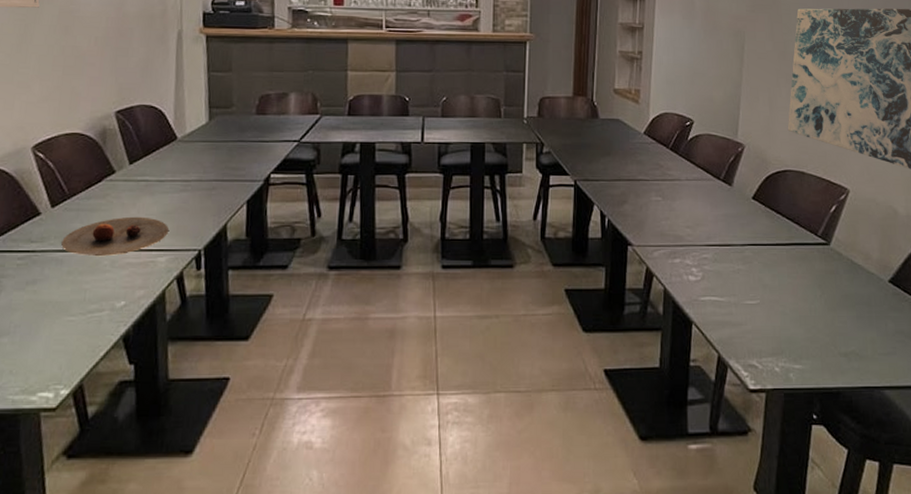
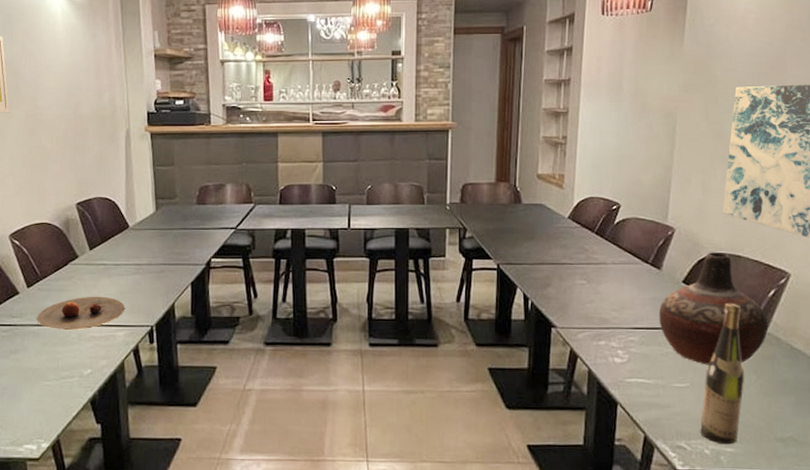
vase: none [730,168,830,282] -> present [658,251,768,365]
wine bottle: none [770,220,811,361] -> present [700,304,745,445]

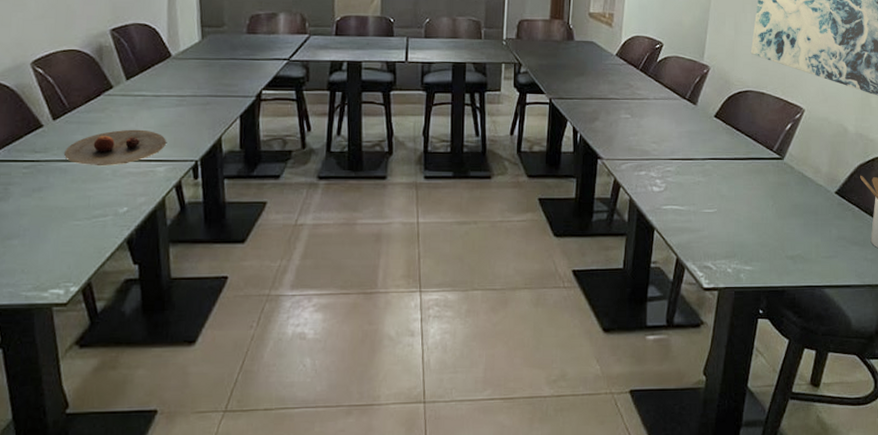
vase: present [658,251,768,365] -> none [693,88,784,192]
wine bottle: present [700,304,745,445] -> none [724,136,764,263]

